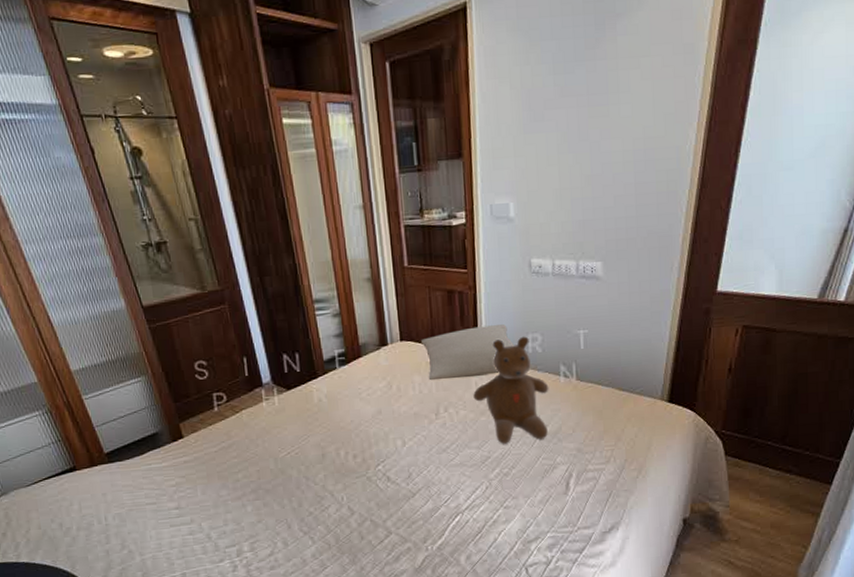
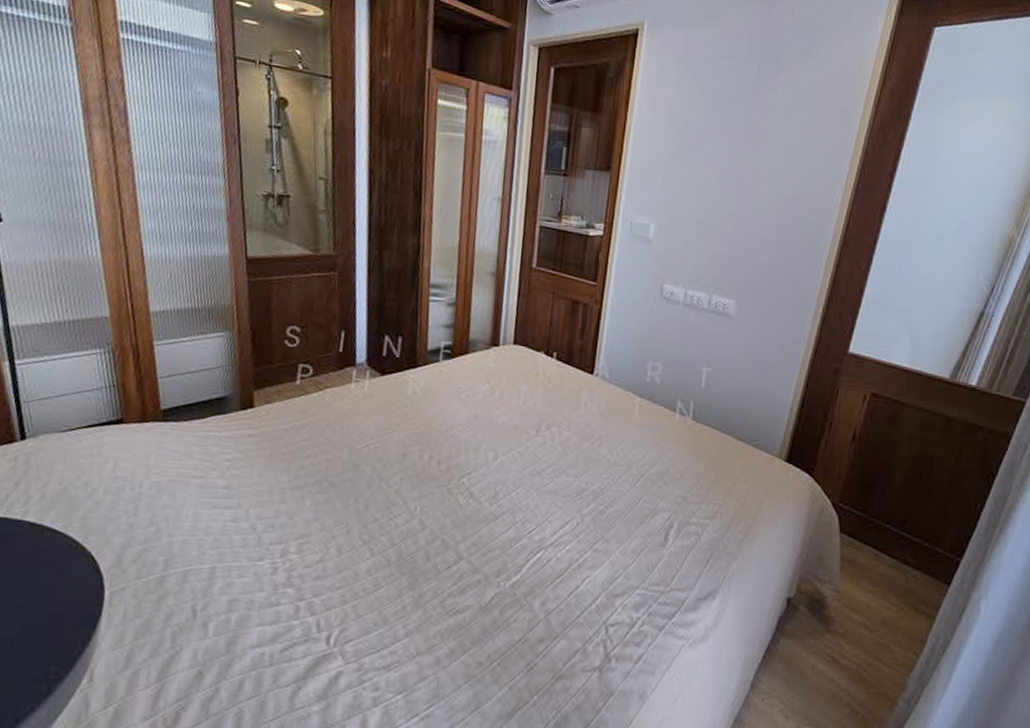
pillow: present [421,324,532,381] -> none [535,343,648,398]
stuffed bear: present [473,336,549,444] -> none [580,361,663,479]

